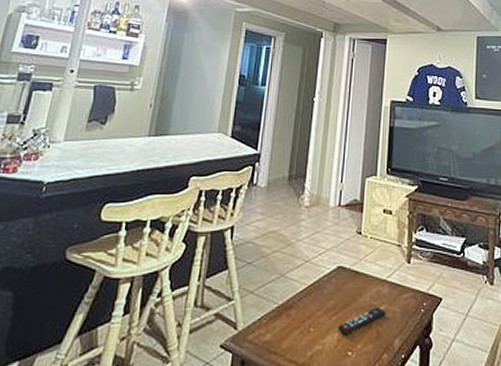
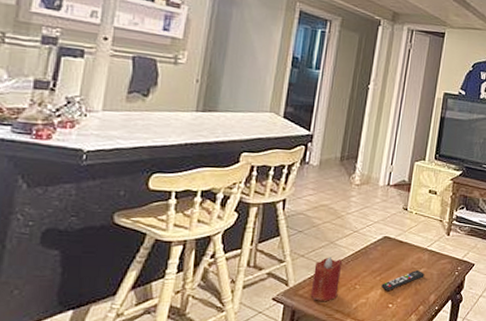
candle: none [260,293,295,348] -> present [310,257,343,301]

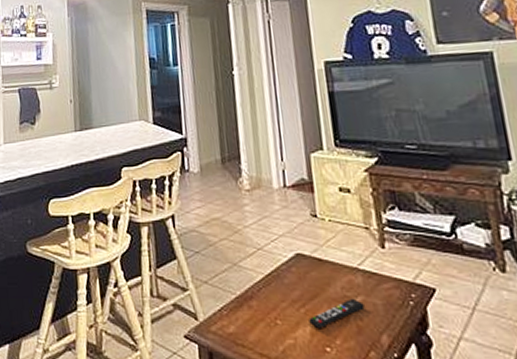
candle: present [310,257,343,301] -> none [221,283,258,341]

